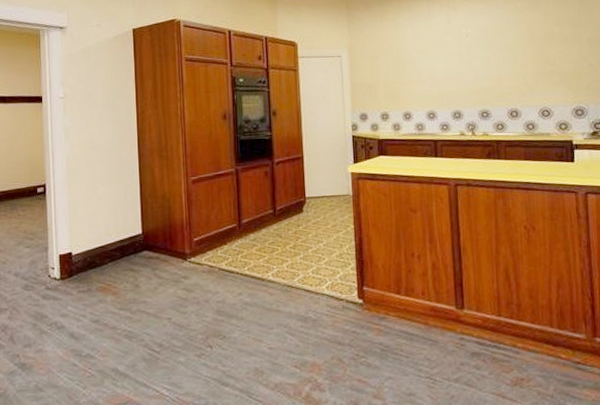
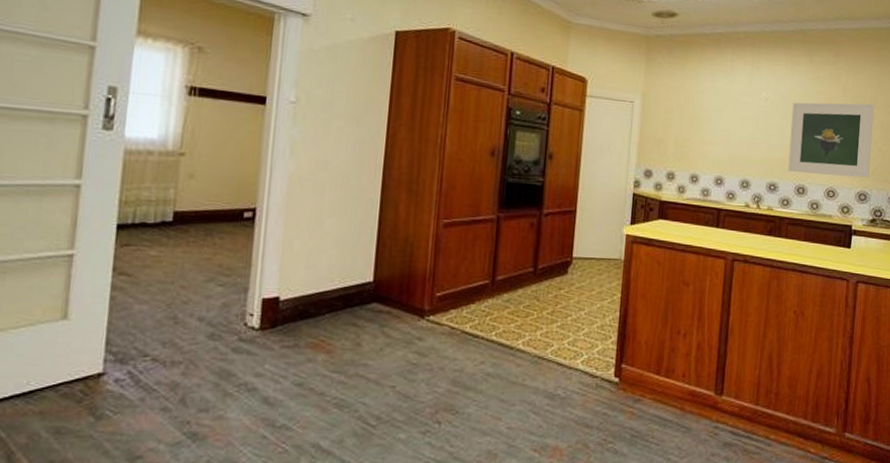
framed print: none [494,23,584,98] -> present [788,102,874,178]

